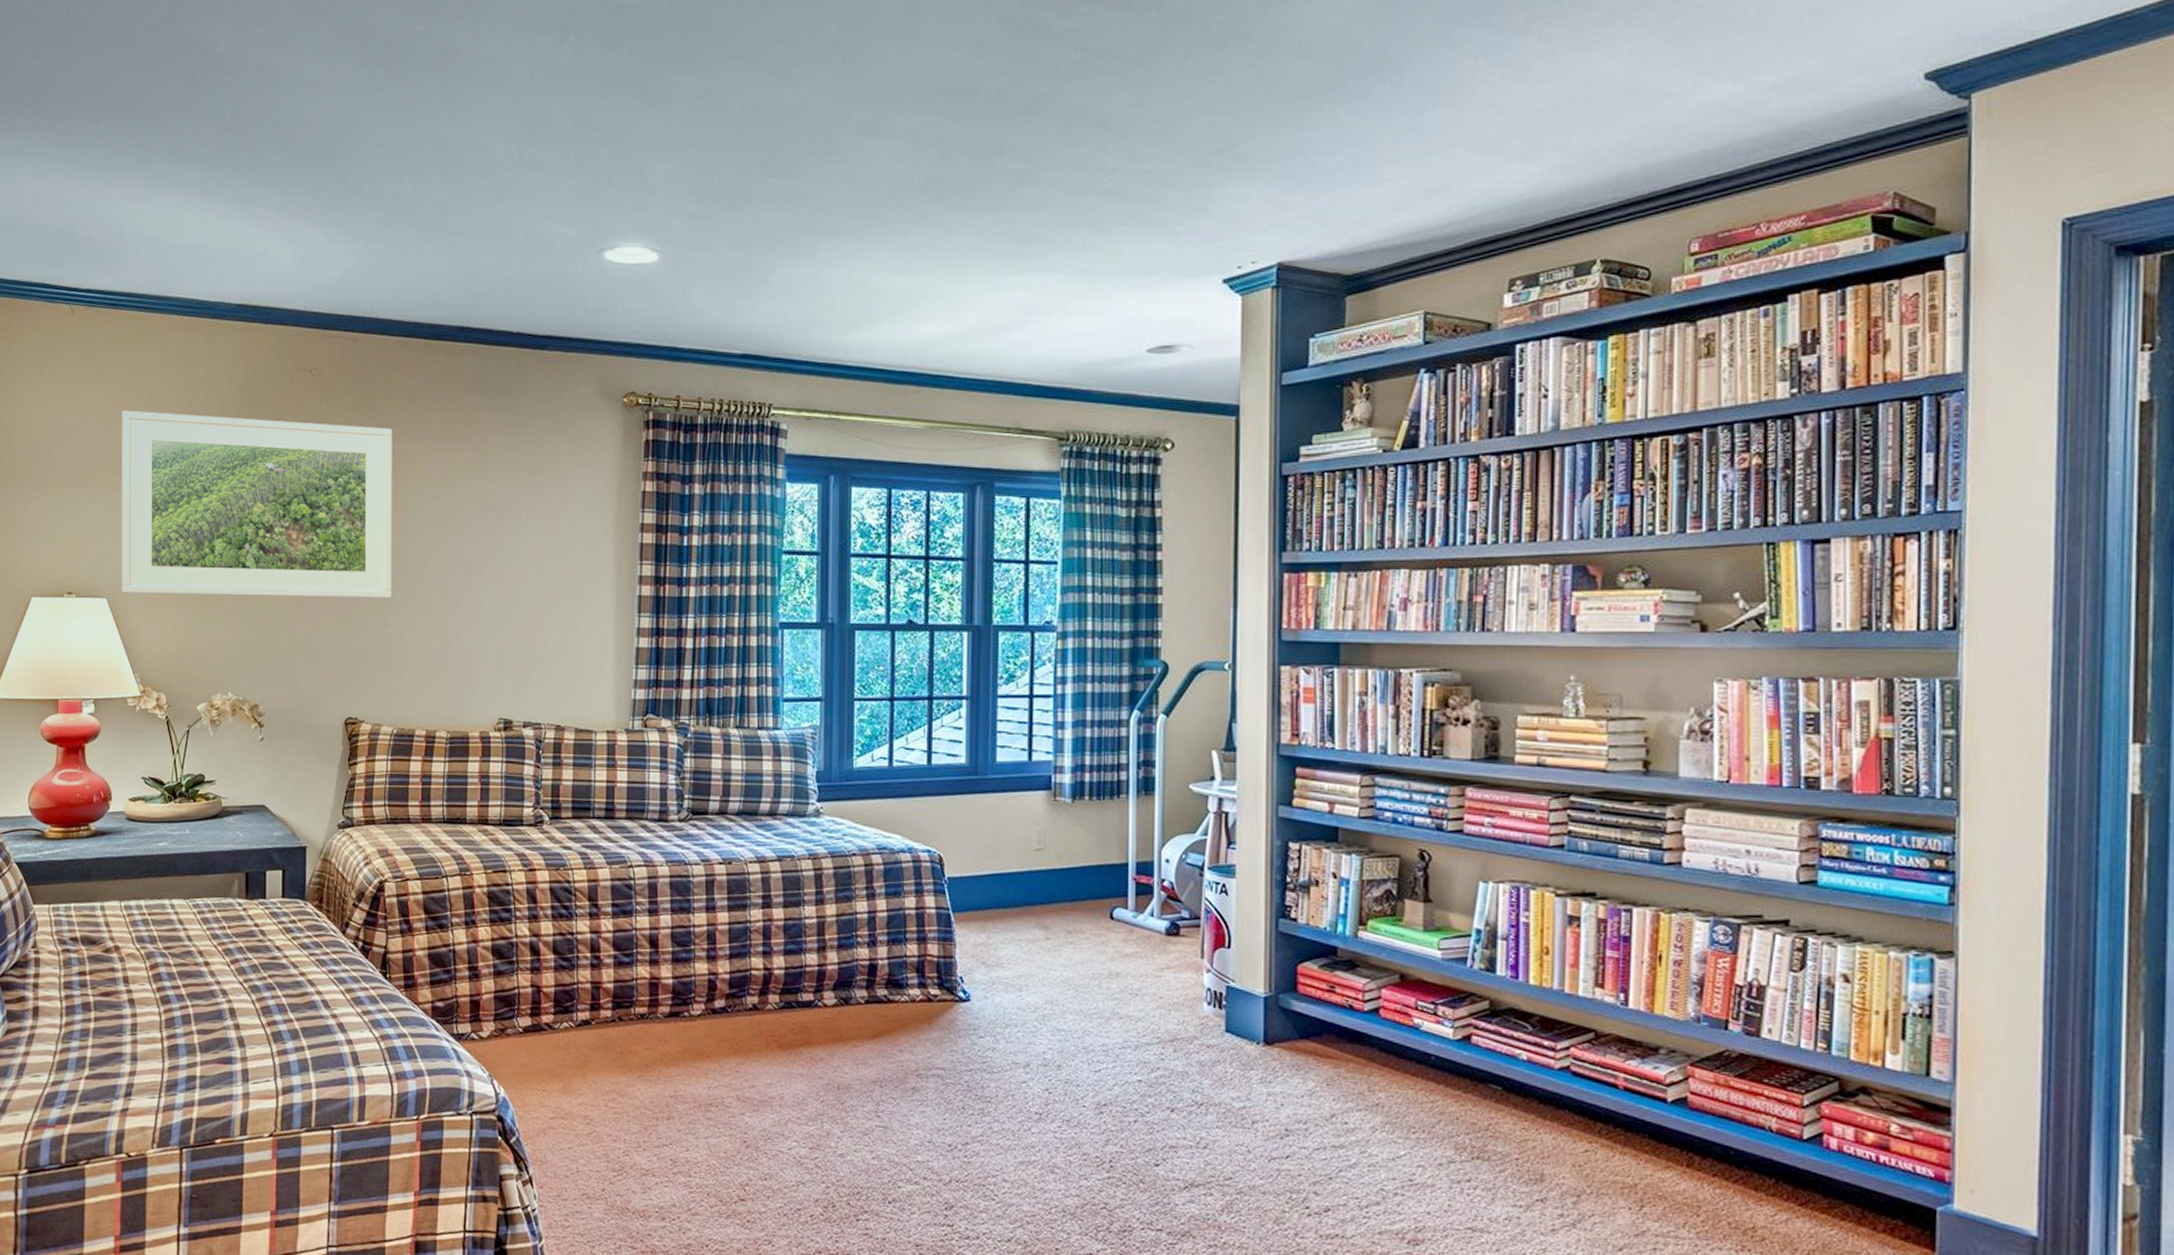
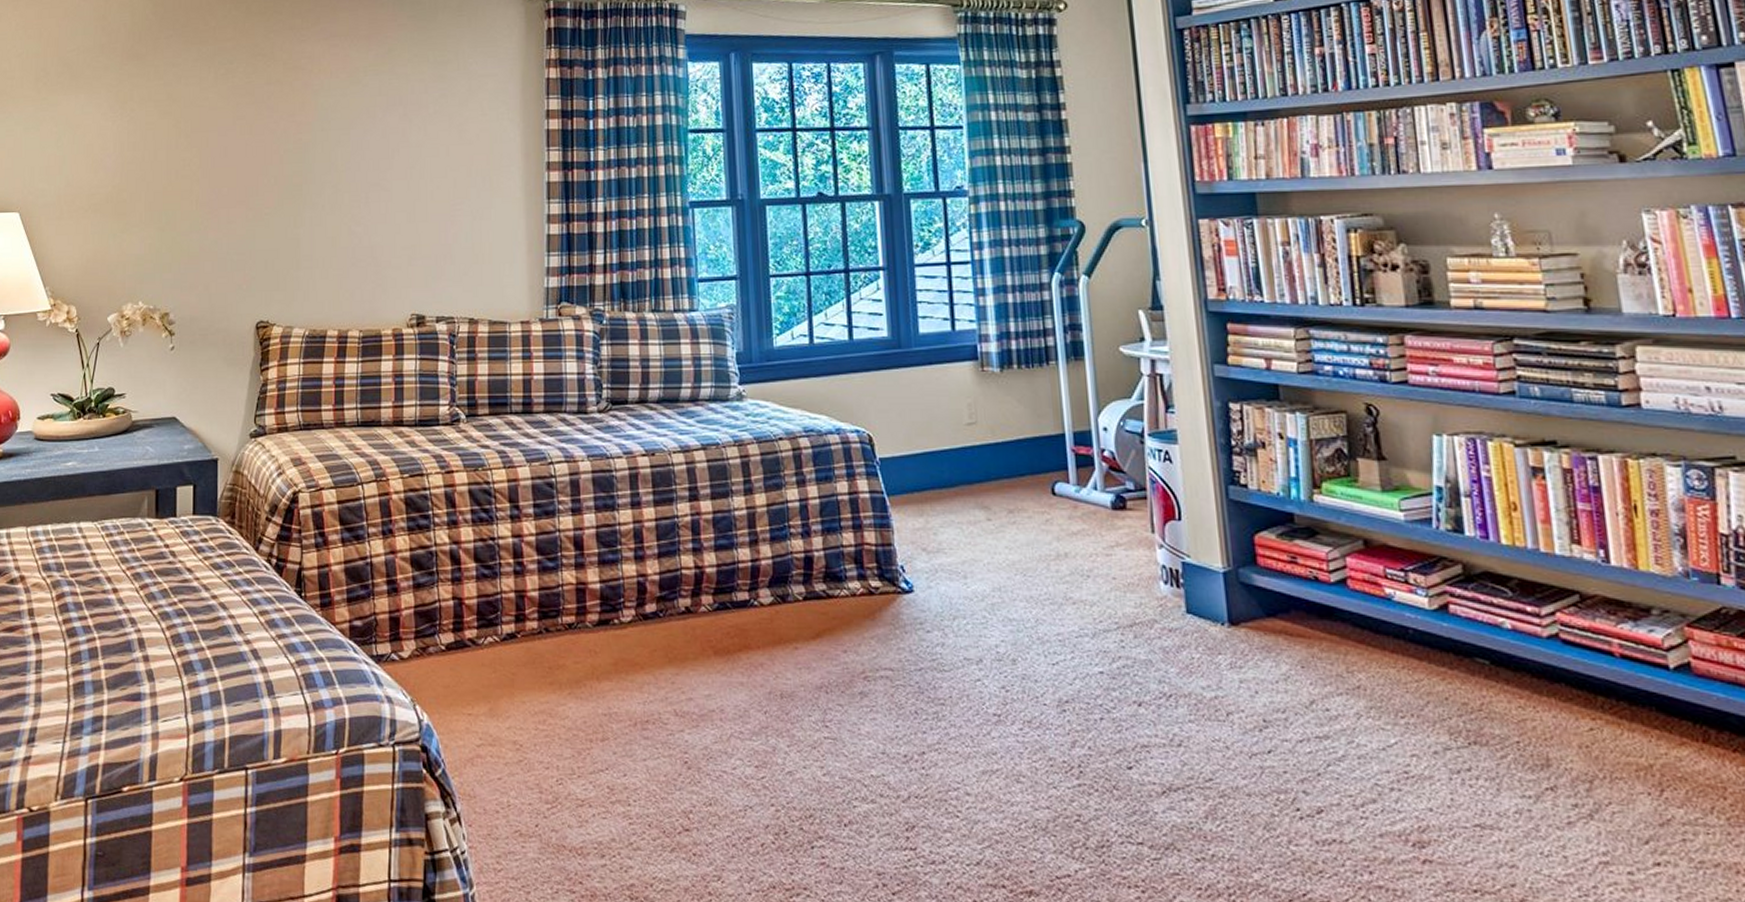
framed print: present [122,410,393,599] -> none [34,26,301,206]

